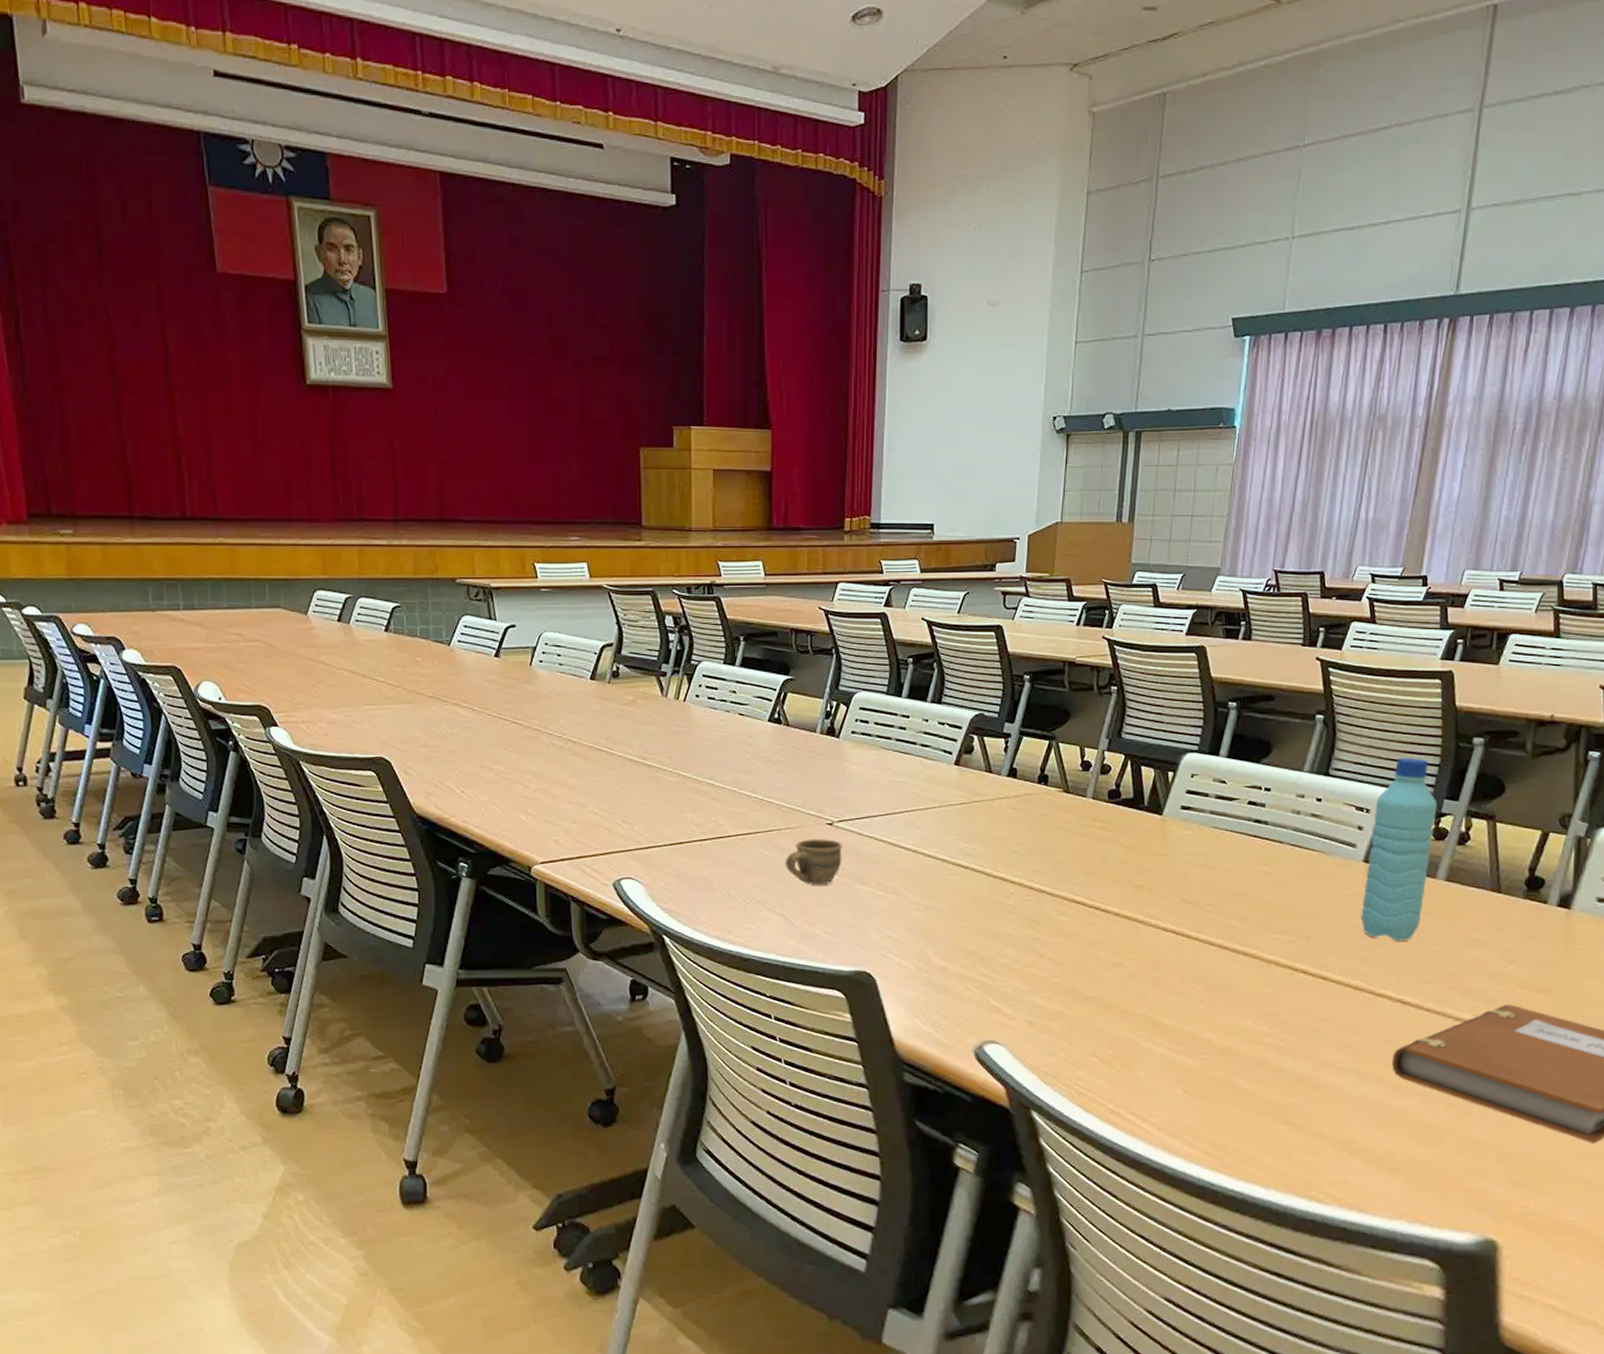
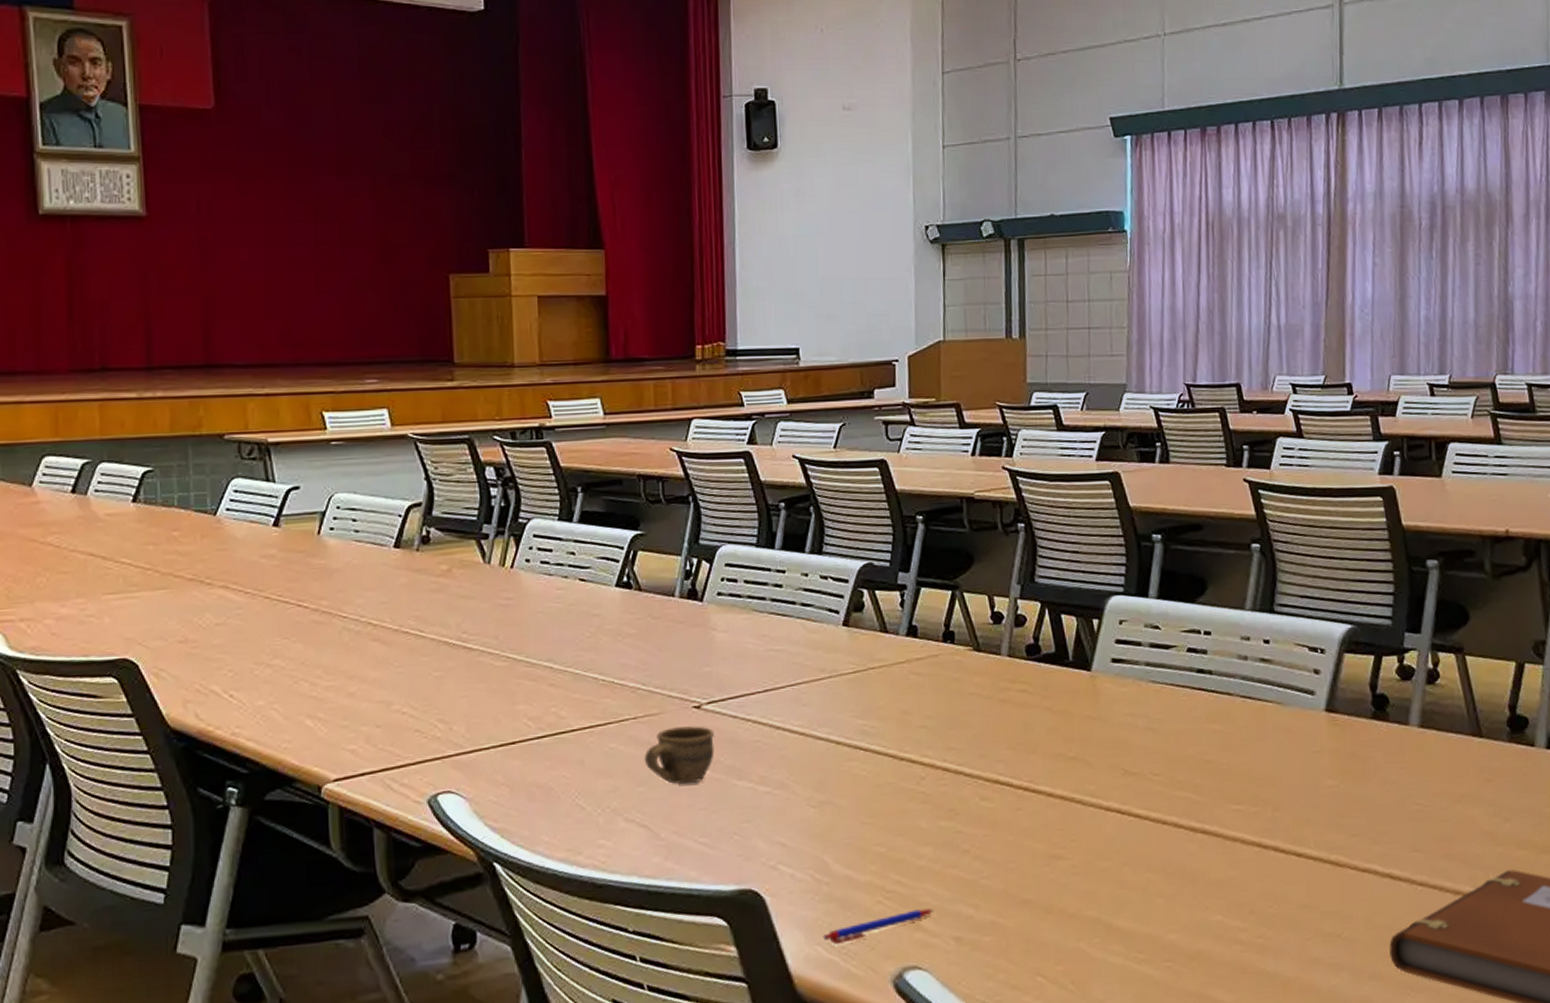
pen: none [920,997,1012,1020] -> present [823,908,934,946]
water bottle: present [1361,758,1438,941] -> none [1330,587,1399,803]

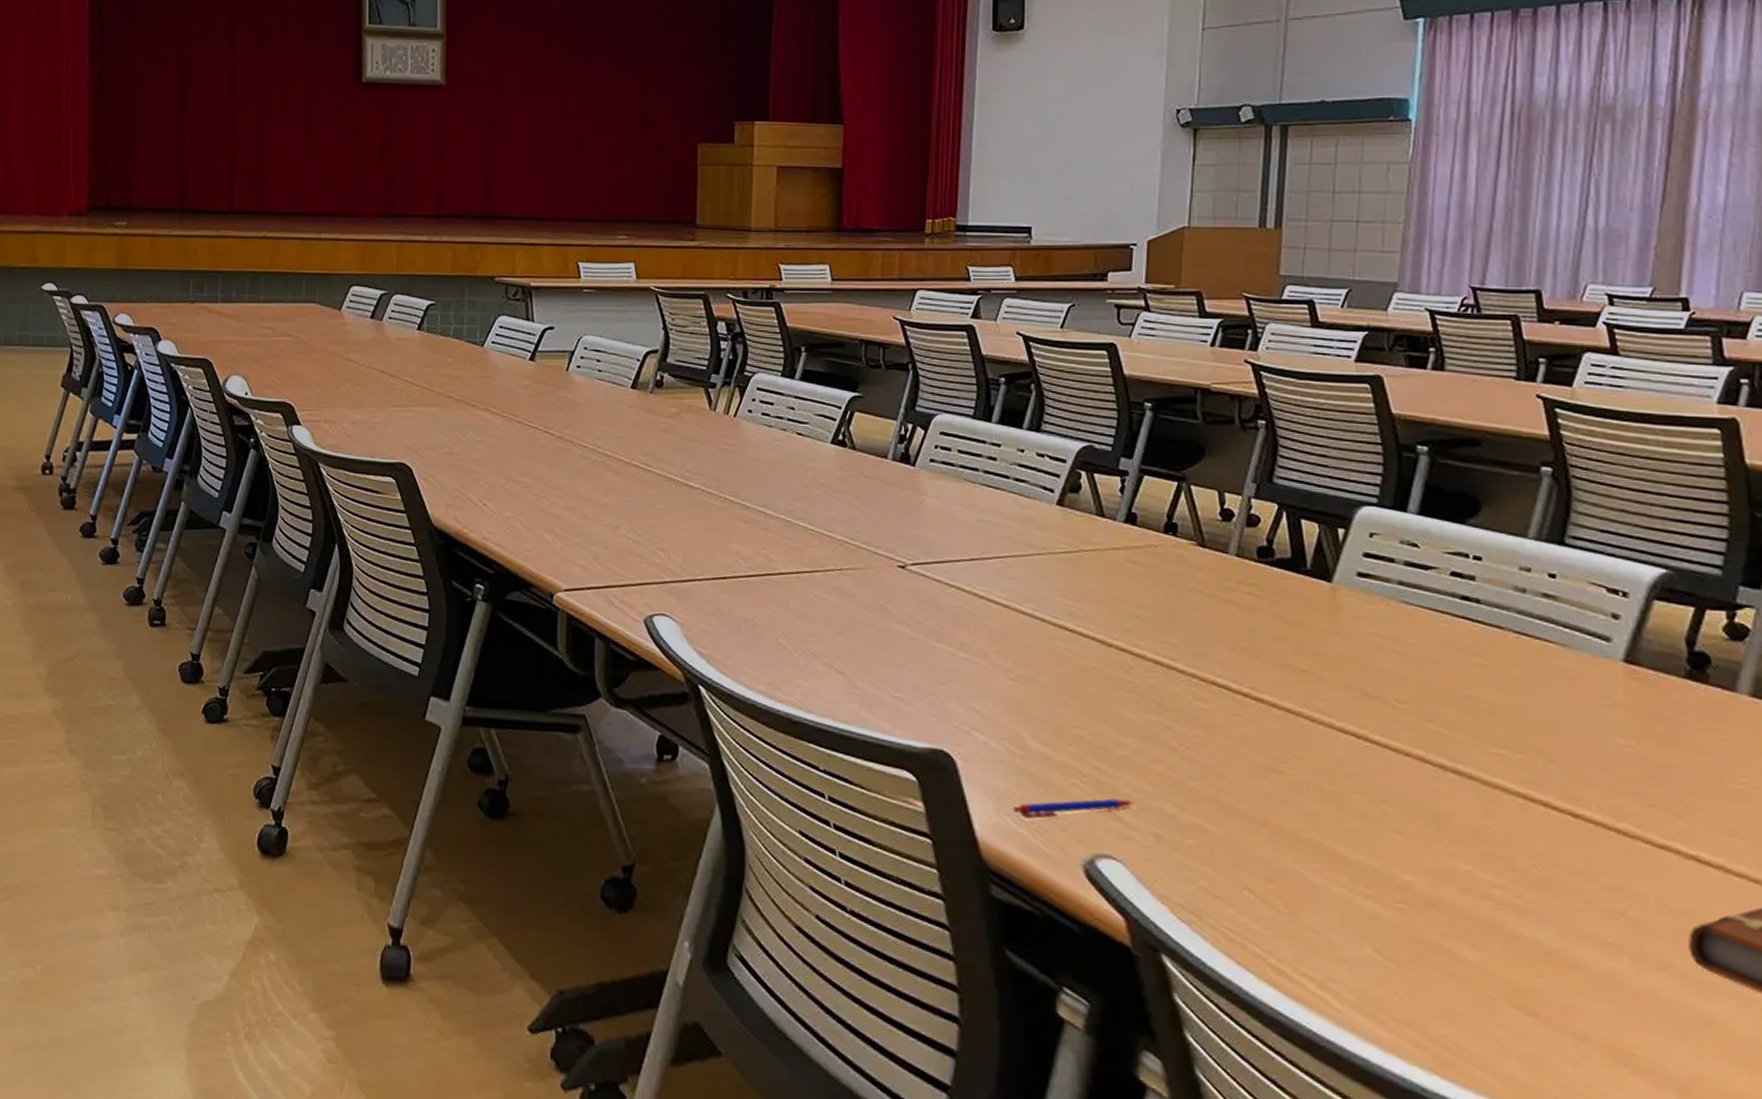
cup: present [644,726,715,785] -> none [846,582,916,640]

